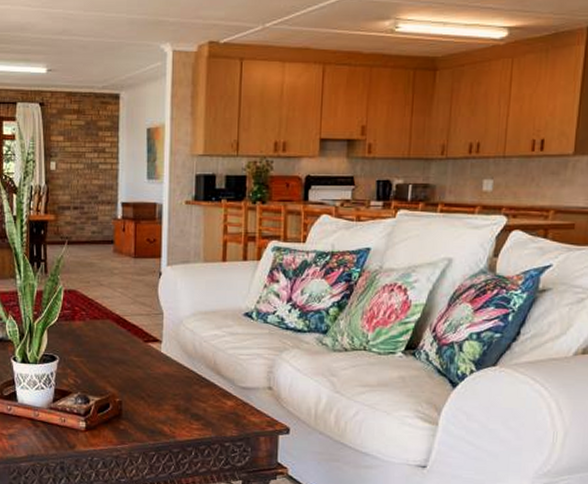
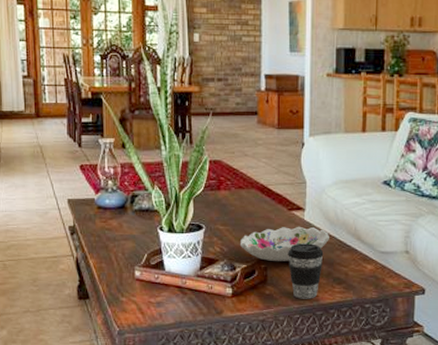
decorative bowl: none [94,359,187,395] -> present [239,226,329,261]
coffee cup: none [143,377,181,436] -> present [288,243,324,299]

